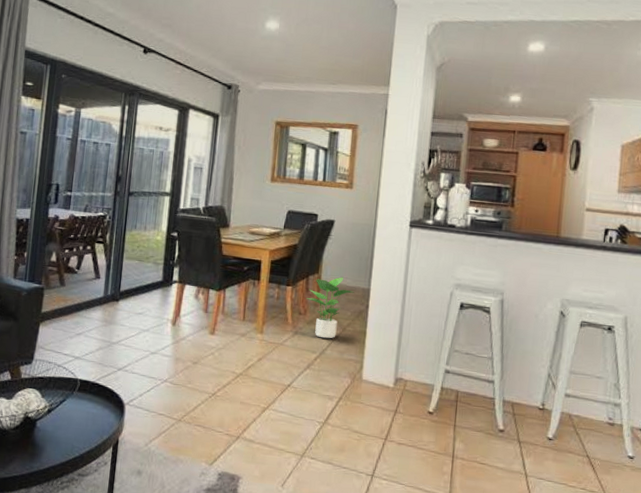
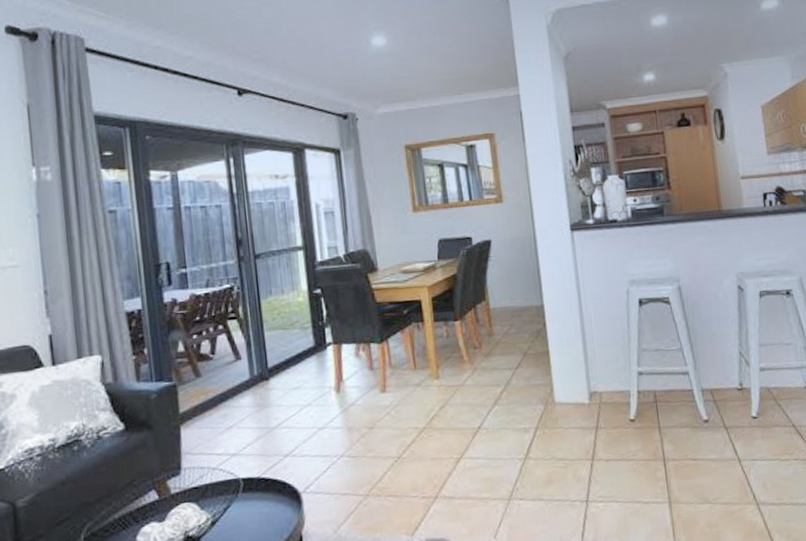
potted plant: present [305,277,355,339] -> none [477,299,528,369]

